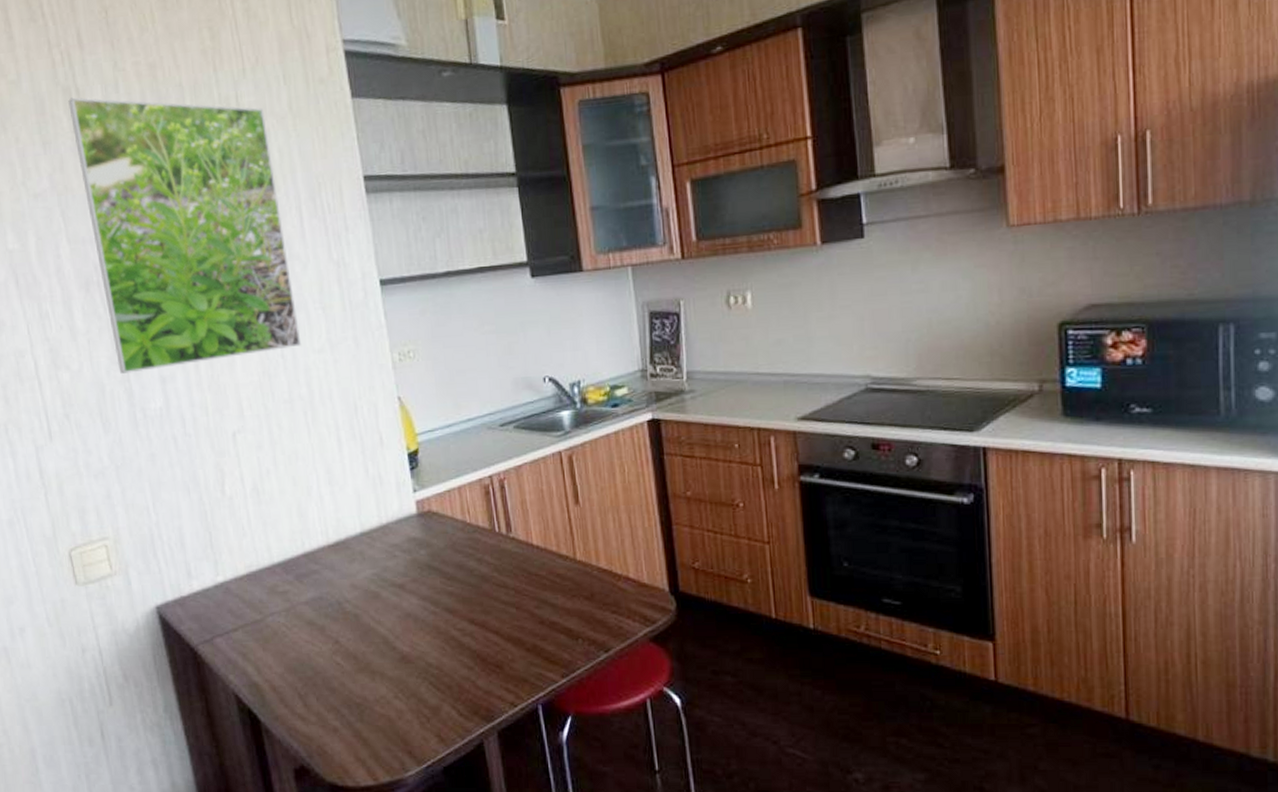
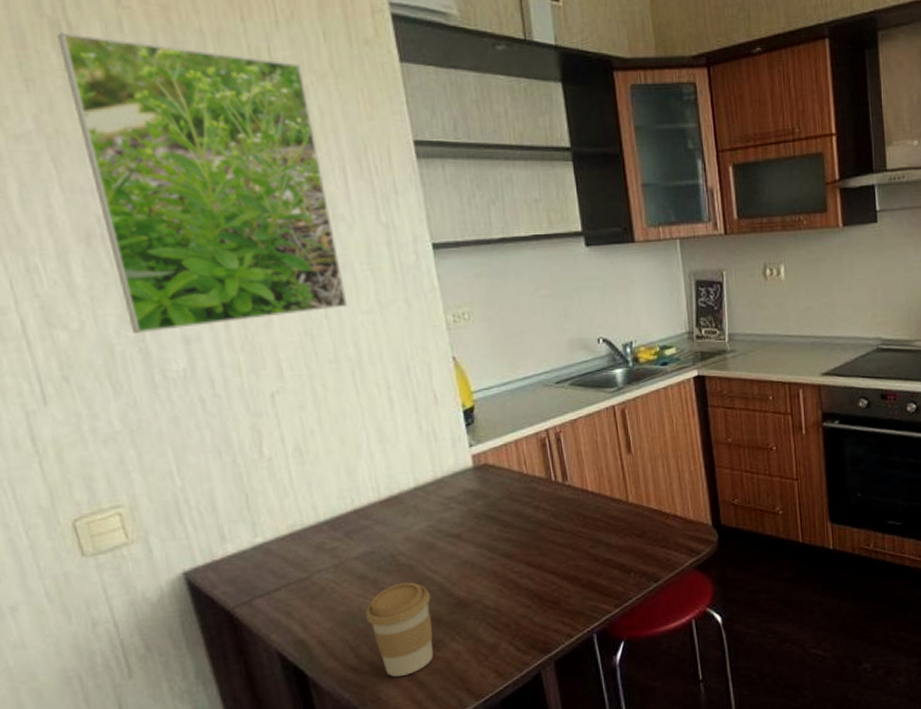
coffee cup: none [313,632,377,730] -> present [365,582,434,677]

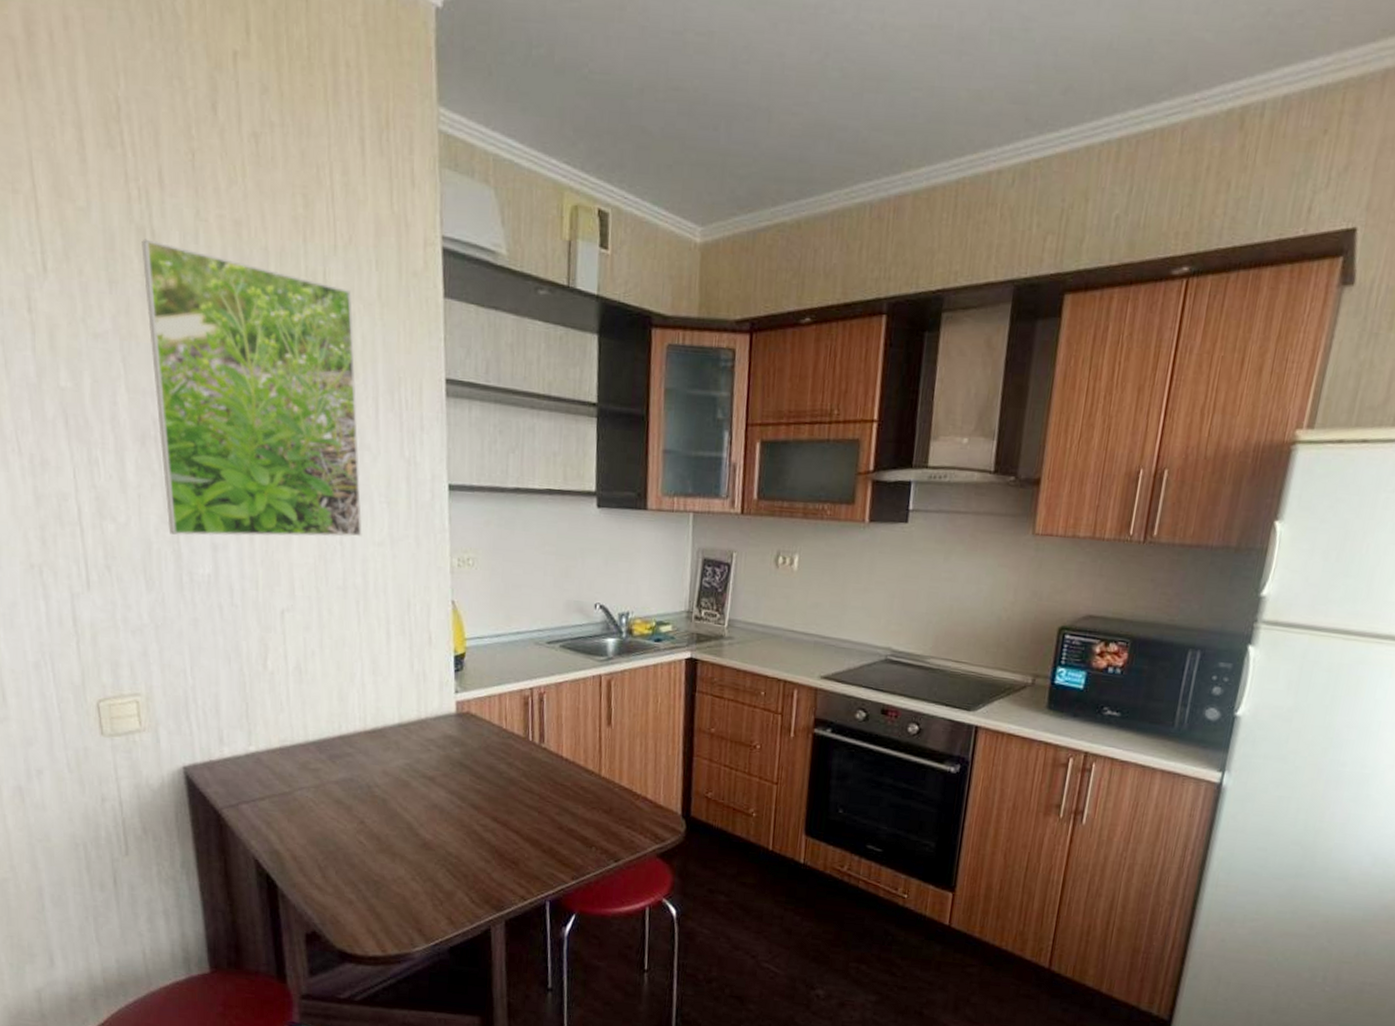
coffee cup: present [365,582,434,677] -> none [336,814,399,905]

